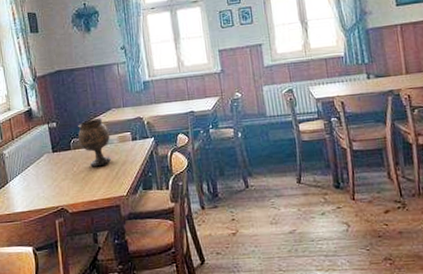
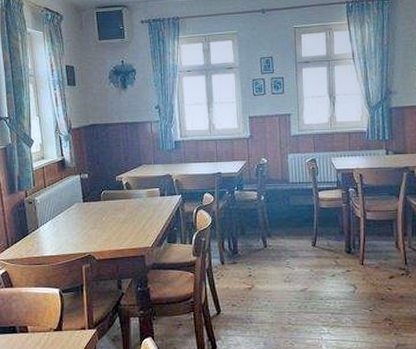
goblet: present [78,118,112,167] -> none [109,173,140,219]

